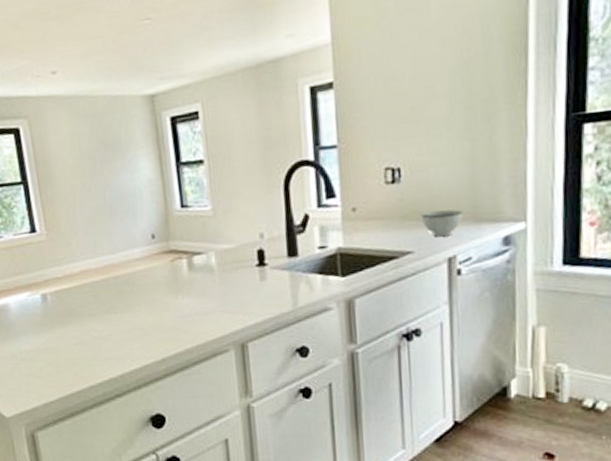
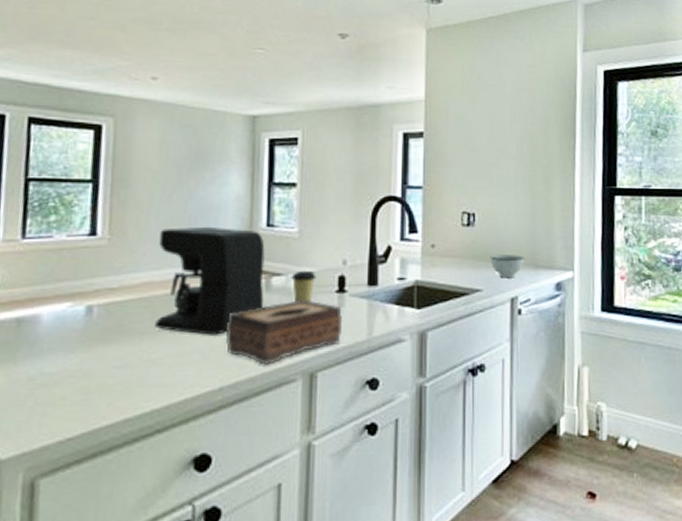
coffee maker: none [87,213,190,314] -> present [155,226,265,335]
tissue box: none [159,275,267,338] -> present [226,300,342,365]
coffee cup: none [211,246,236,279] -> present [291,270,316,303]

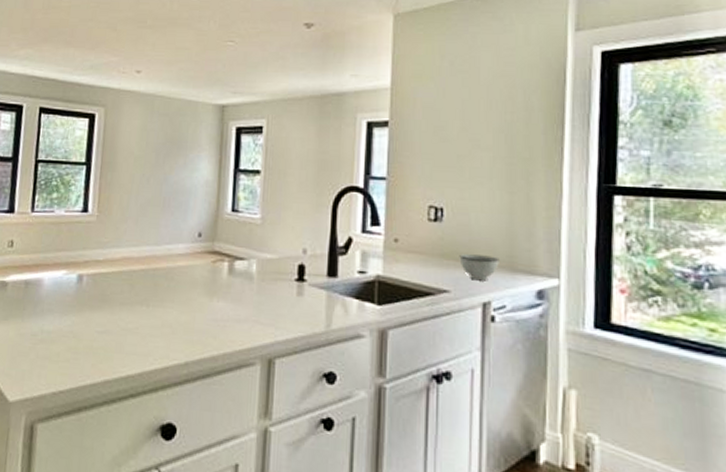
coffee maker: present [155,226,265,335] -> none [132,208,230,312]
tissue box: present [226,300,342,365] -> none [192,285,301,346]
coffee cup: present [291,270,316,303] -> none [253,256,277,289]

